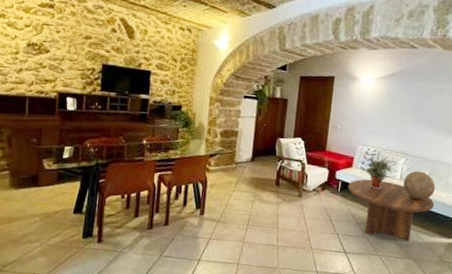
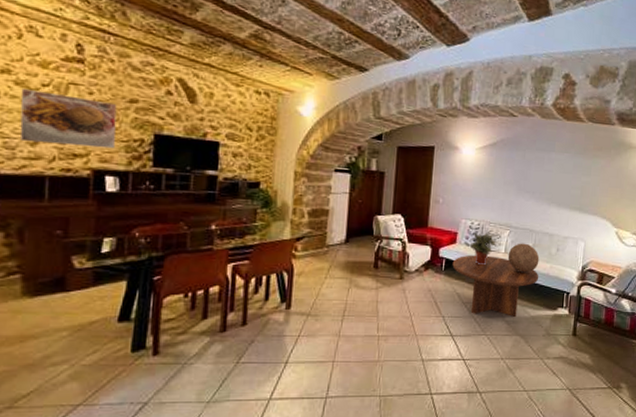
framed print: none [10,28,76,76] -> present [20,88,117,149]

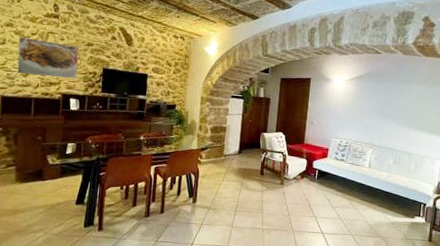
coffee table: present [452,255,539,317] -> none [324,167,399,221]
potted plant: present [470,232,497,265] -> none [339,149,362,176]
decorative sphere: present [507,243,540,273] -> none [371,159,399,185]

